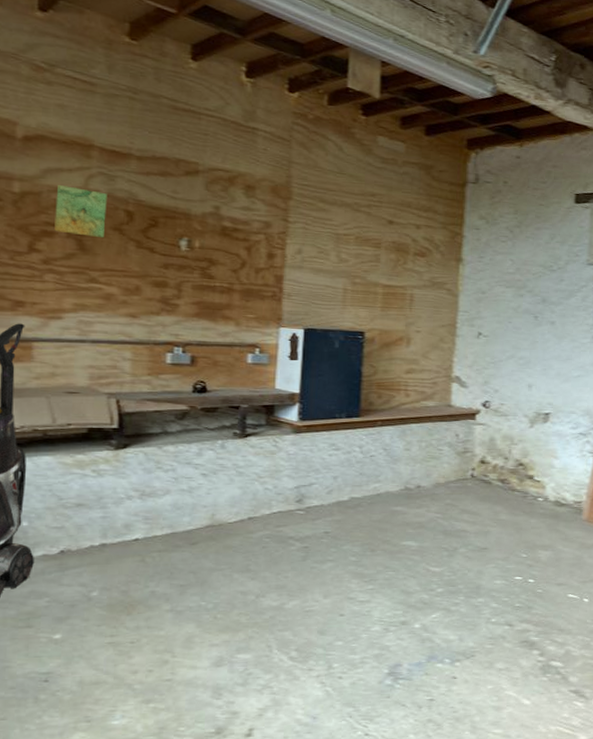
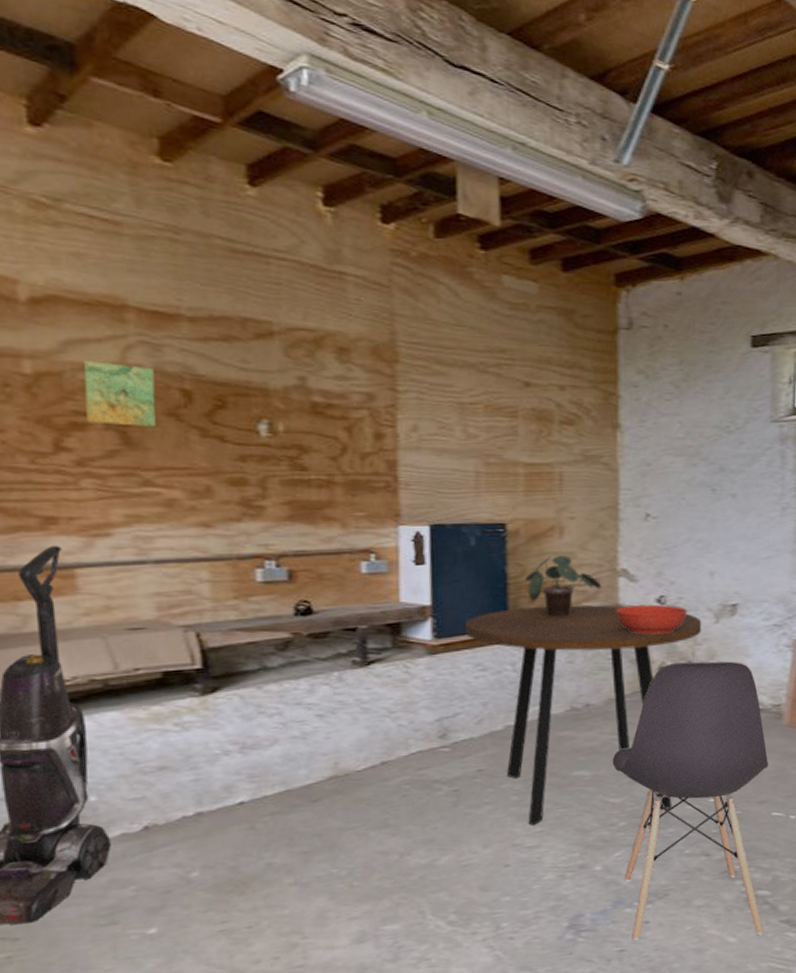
dining table: none [325,401,519,584] -> present [465,605,702,826]
potted plant: none [376,361,438,413] -> present [525,556,602,619]
chair: none [435,458,568,702] -> present [612,661,768,942]
bowl: none [447,407,507,433] -> present [615,604,687,635]

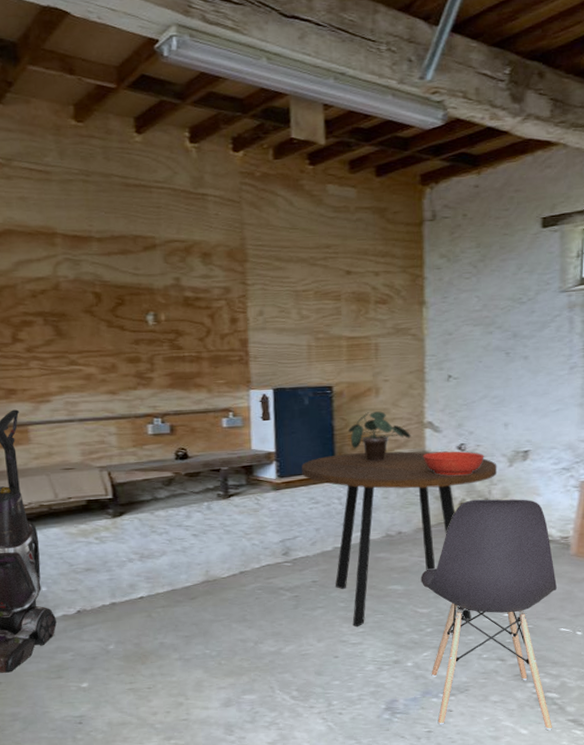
map: present [83,361,156,428] -> none [29,275,77,322]

